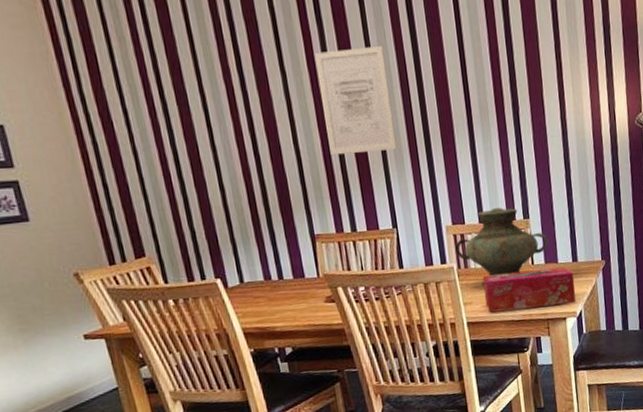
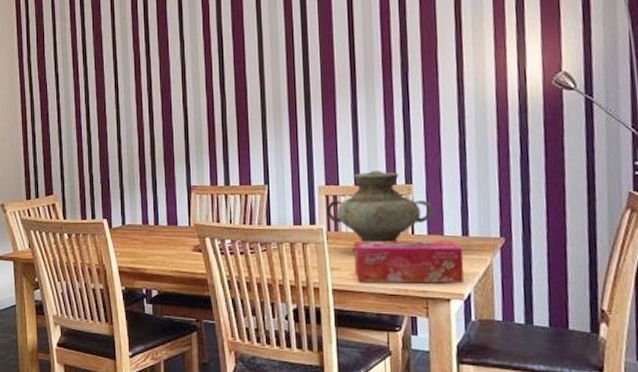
wall art: present [314,45,397,156] -> none [210,13,277,114]

